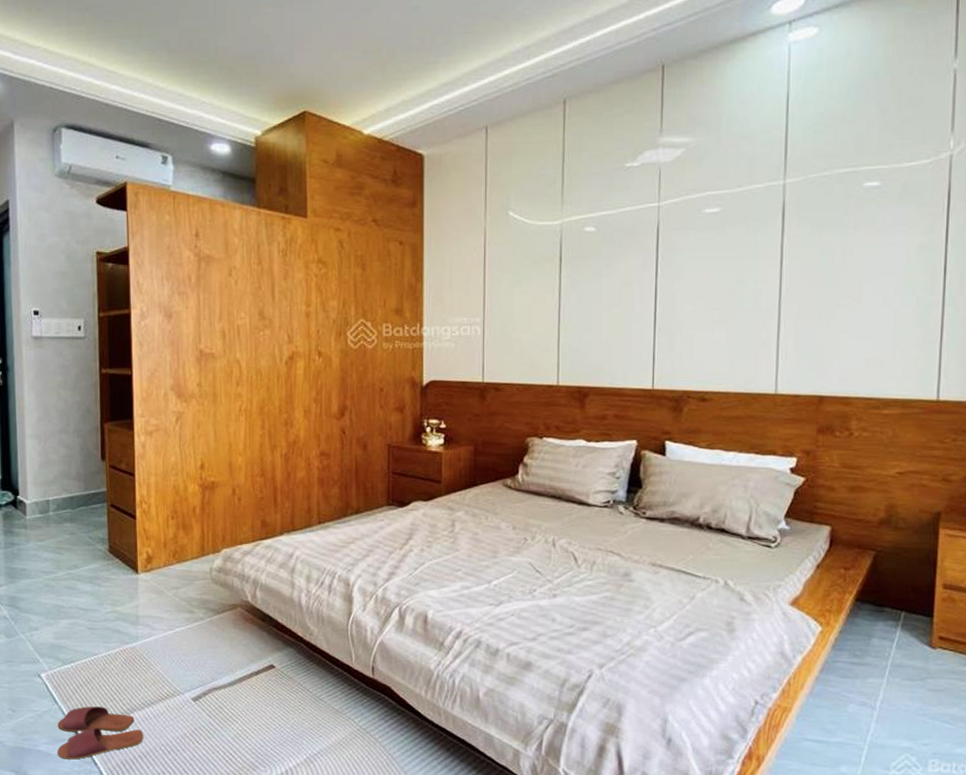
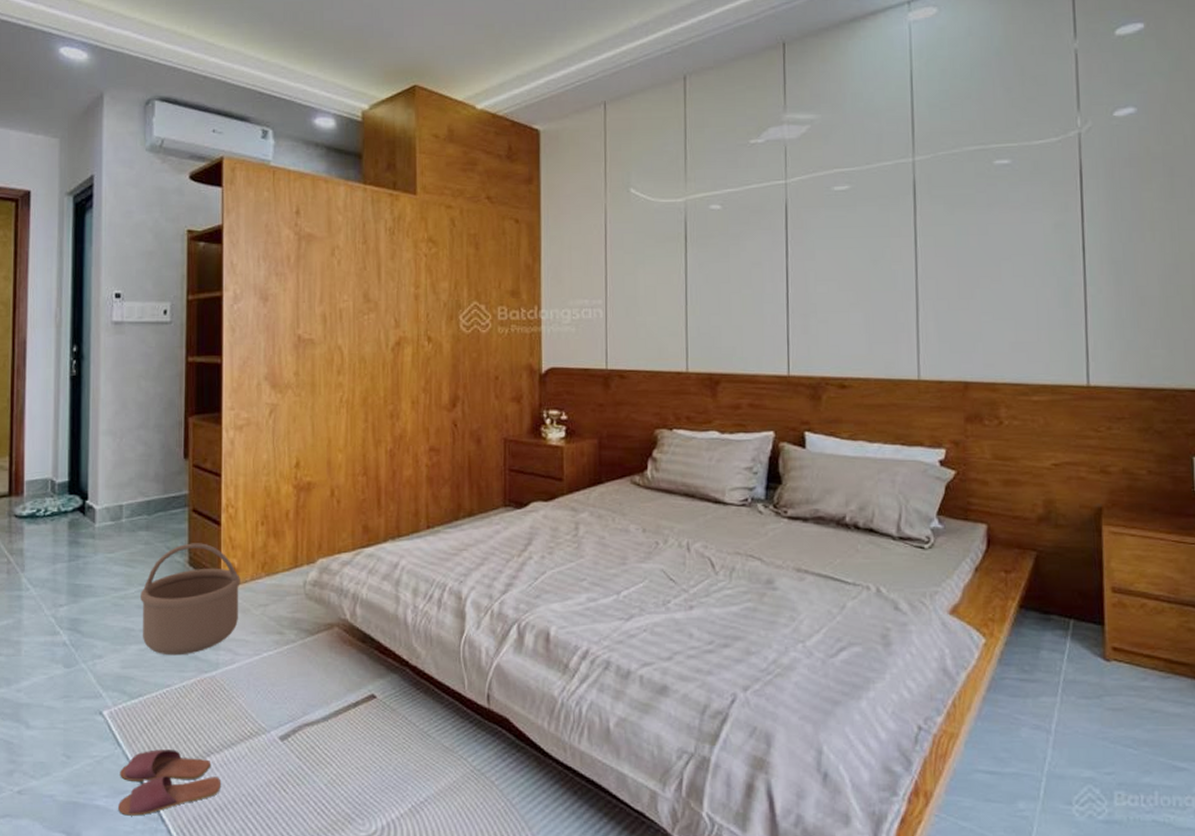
basket: none [68,534,155,629] -> present [141,543,240,656]

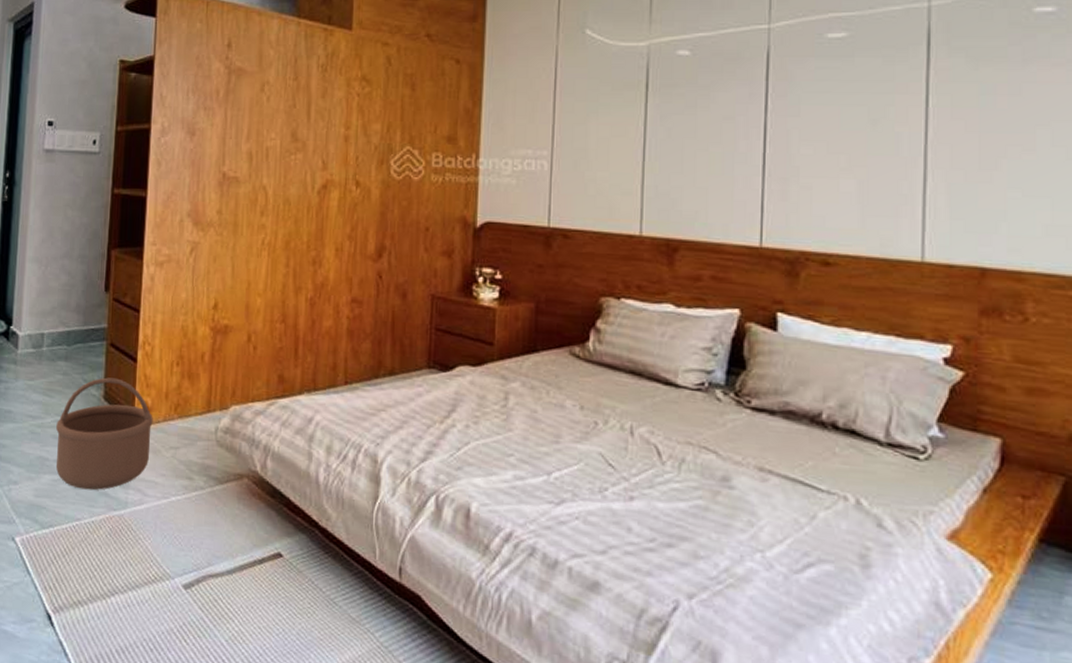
slippers: present [118,749,220,816] -> none [25,582,123,647]

